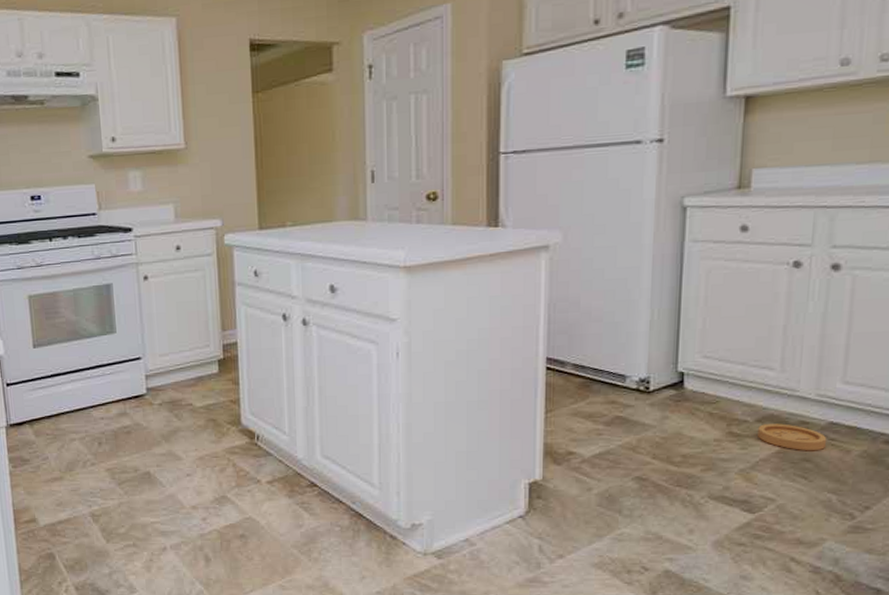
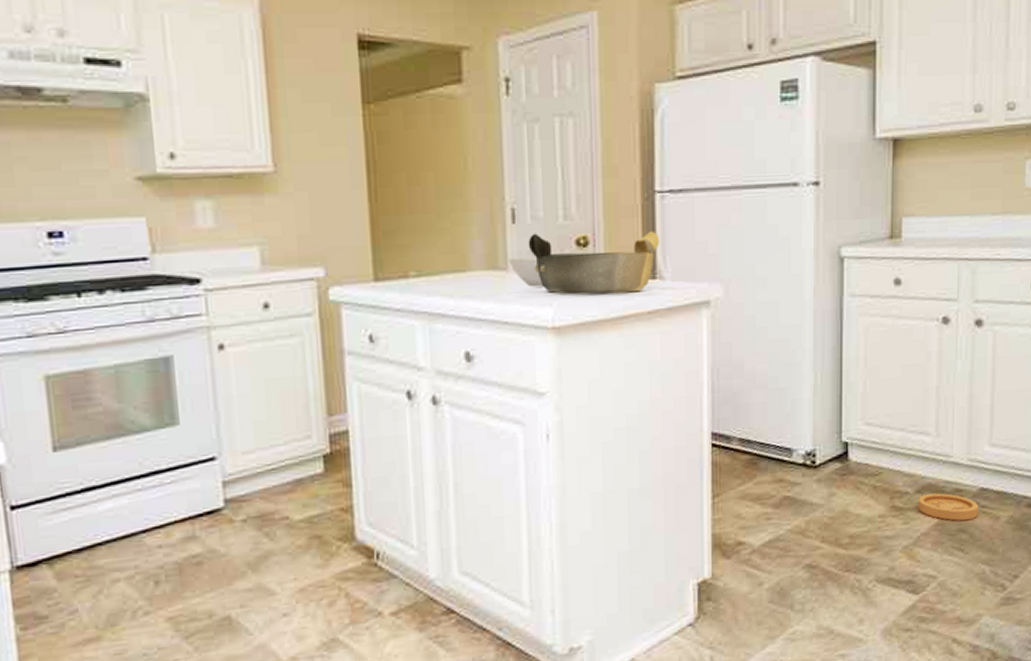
bowl: none [368,209,396,234] -> present [509,257,542,288]
cooking pot: none [385,186,503,240] -> present [528,230,660,295]

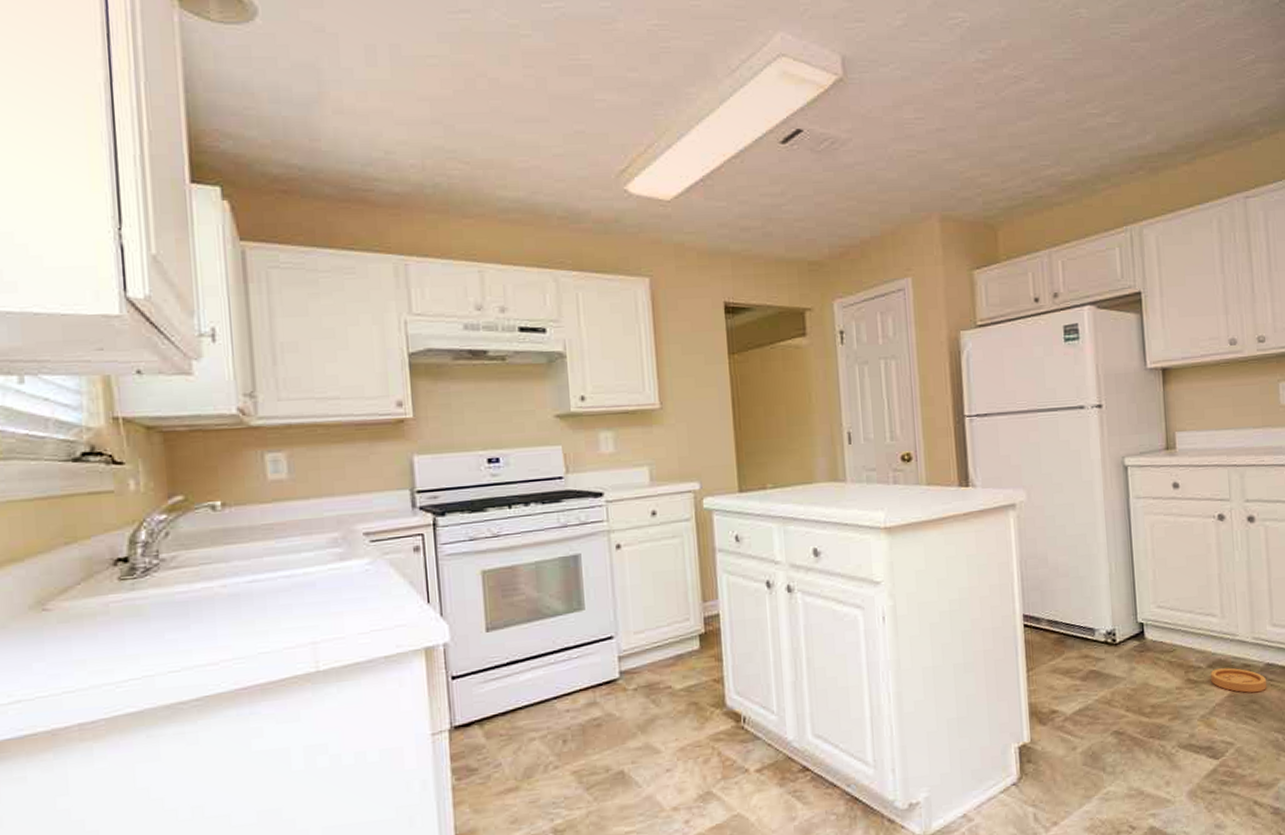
bowl: present [509,257,542,288] -> none [847,470,875,495]
cooking pot: present [528,230,660,295] -> none [862,447,971,500]

